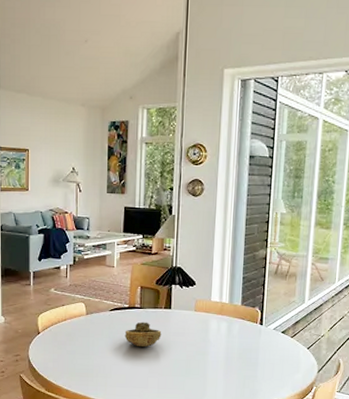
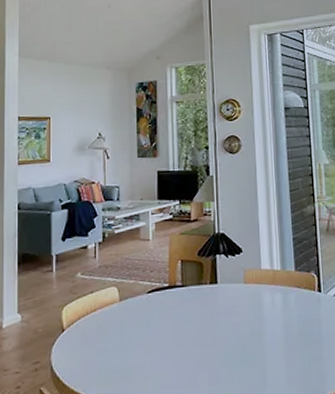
decorative bowl: present [124,321,162,347] -> none [166,302,209,335]

